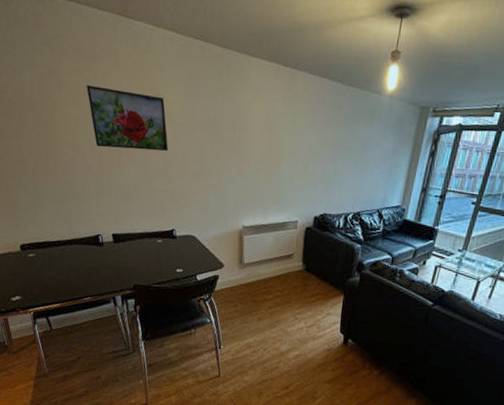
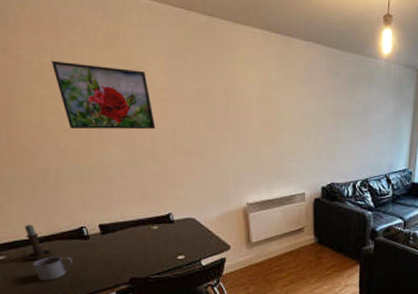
candle holder: none [43,228,73,260] -> present [15,224,53,260]
mug: none [55,258,88,279] -> present [32,256,72,281]

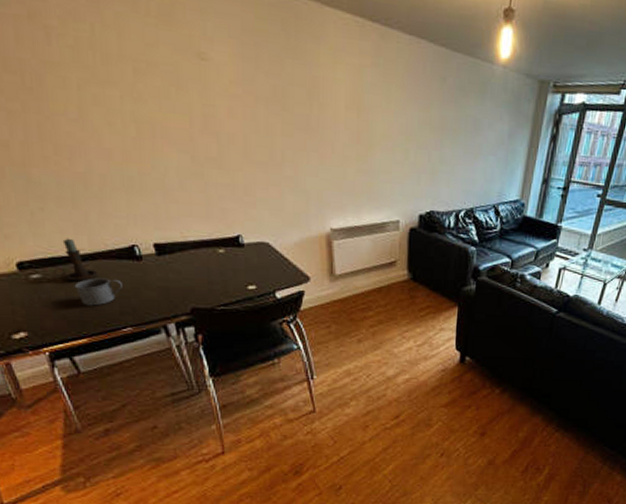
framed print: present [52,60,156,130] -> none [91,35,223,132]

